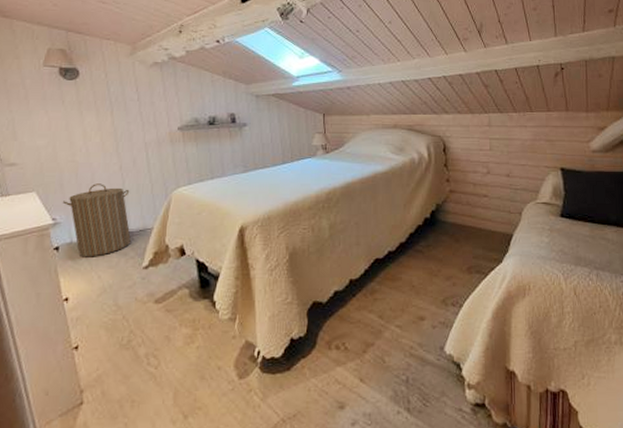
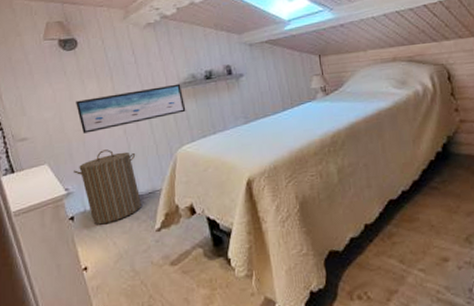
wall art: none [71,126,186,165] -> present [76,83,186,134]

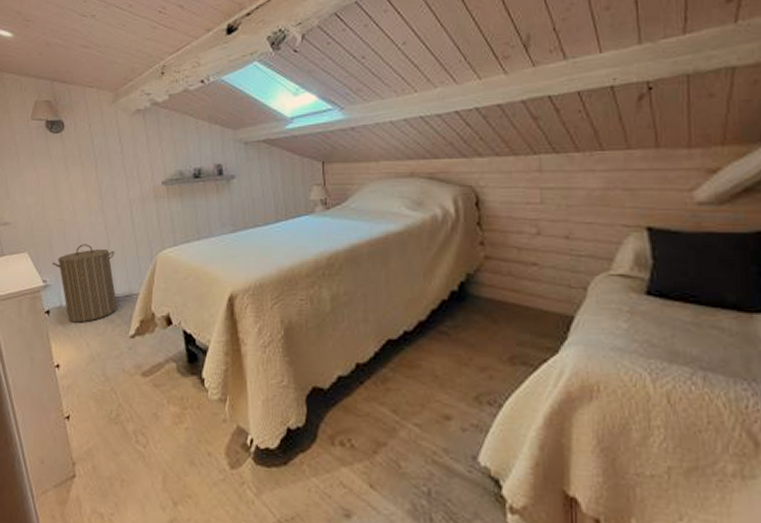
wall art: present [76,83,186,134] -> none [59,180,170,224]

